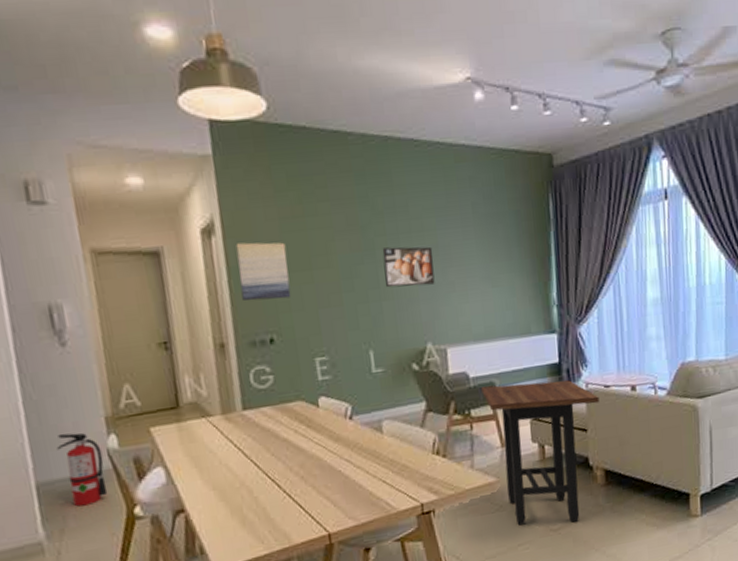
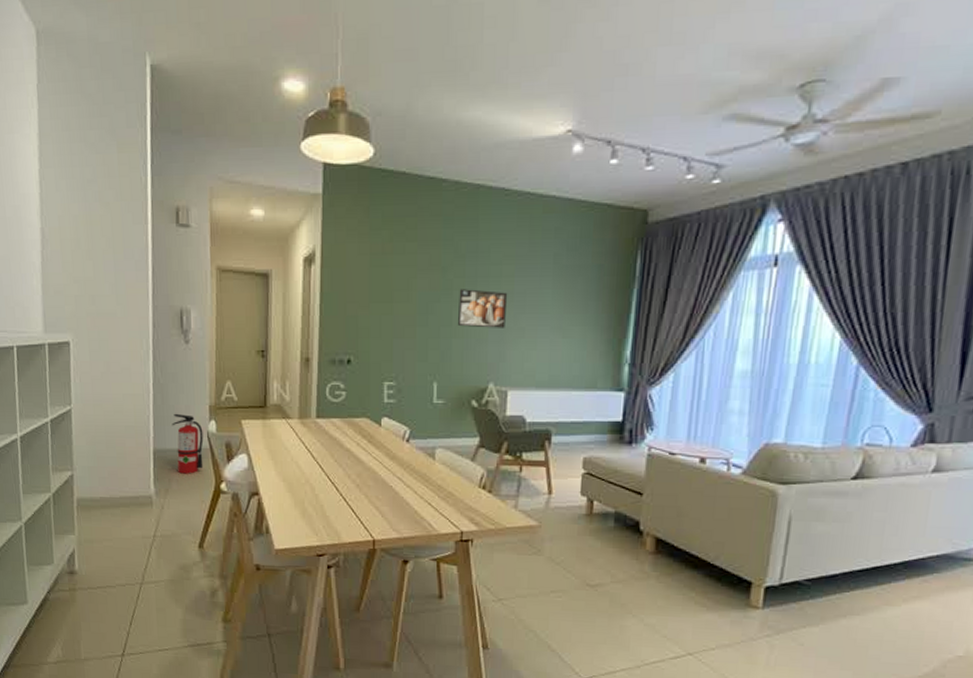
wall art: present [235,242,291,301] -> none [329,272,373,326]
side table: present [481,380,600,526] -> none [536,433,662,583]

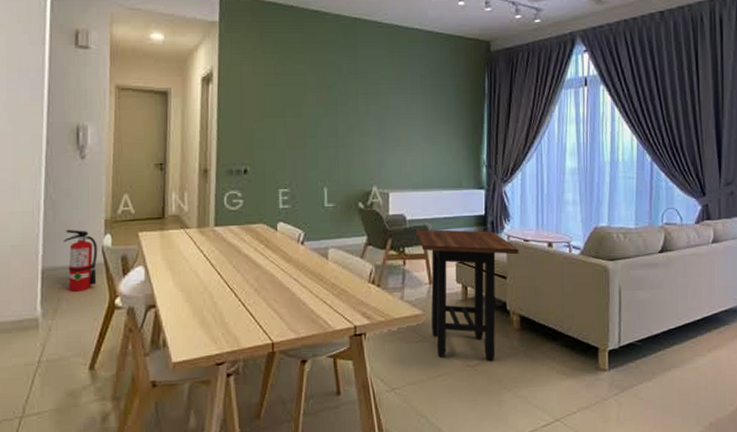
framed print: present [457,289,508,328] -> none [342,105,385,138]
side table: none [536,433,662,583] -> present [416,229,519,361]

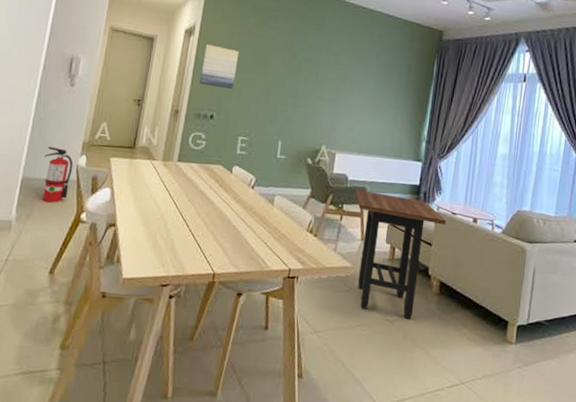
wall art: none [226,91,267,138] -> present [200,44,239,90]

